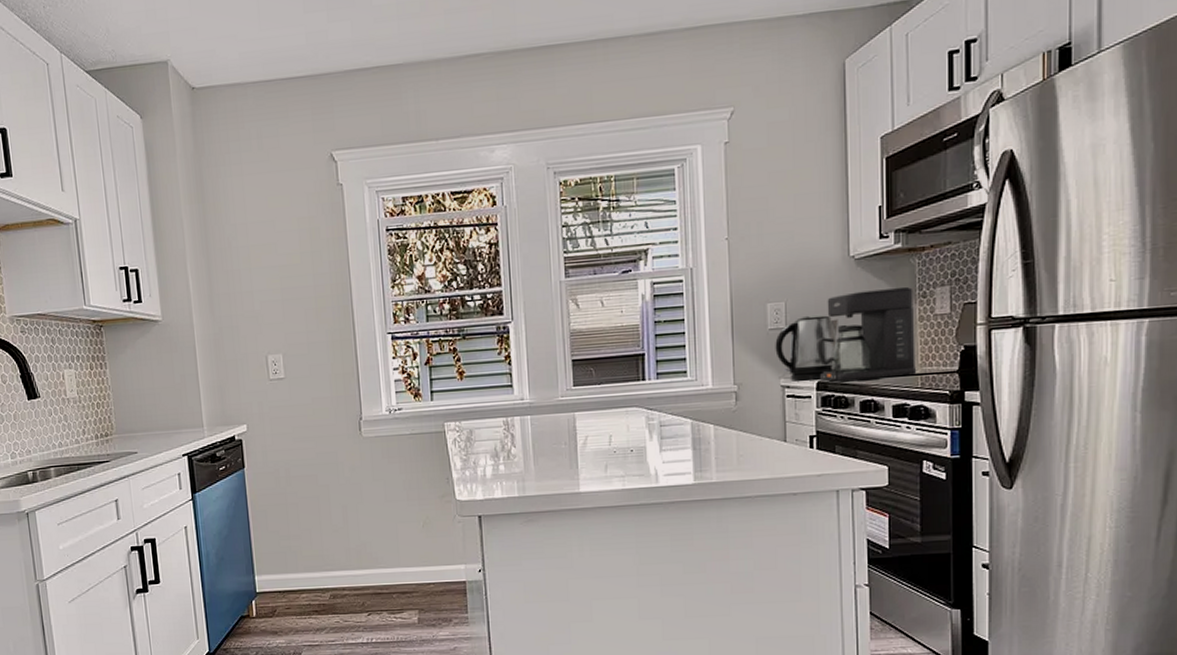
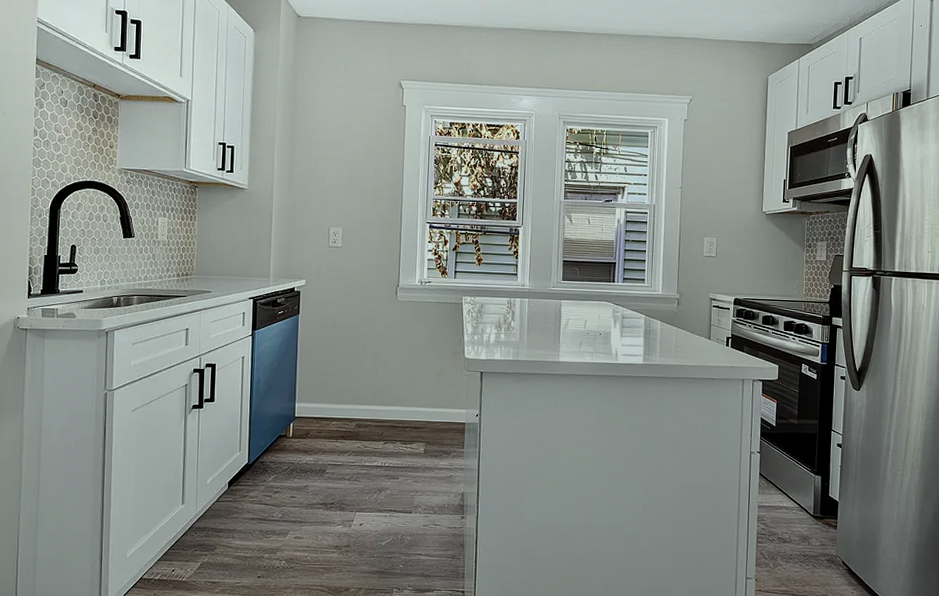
kettle: present [775,314,838,381] -> none [707,249,752,297]
coffee maker: present [817,287,917,382] -> none [736,237,803,302]

